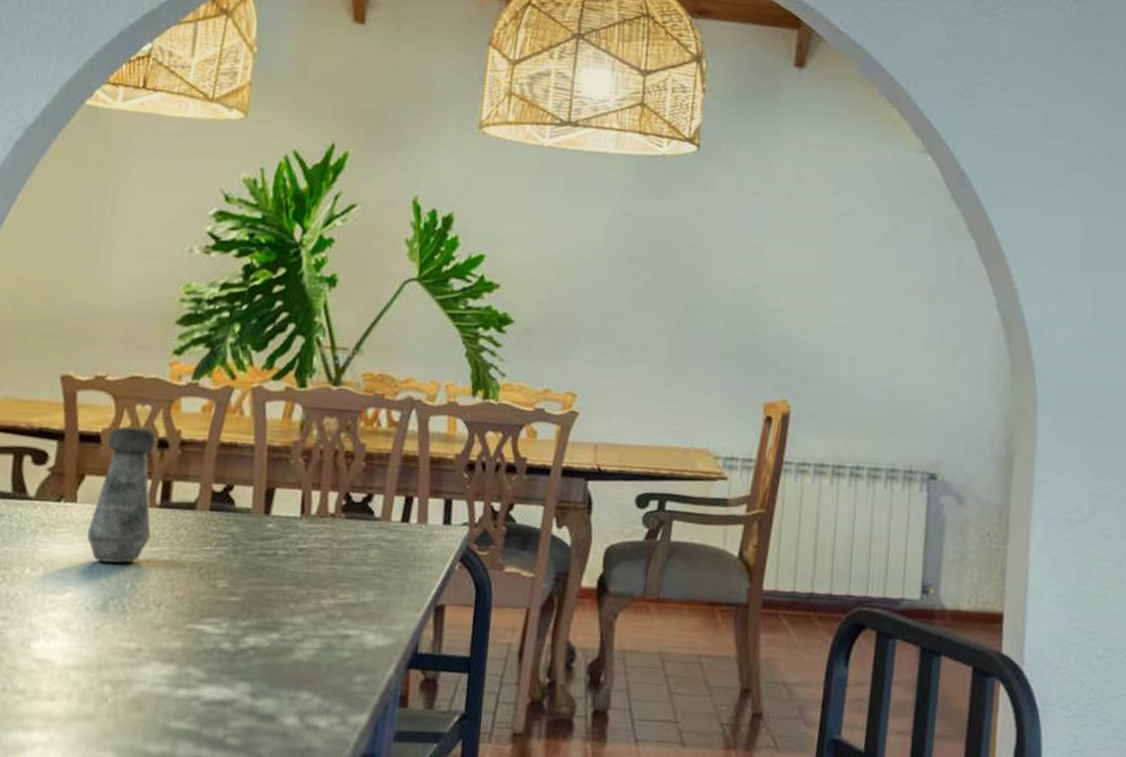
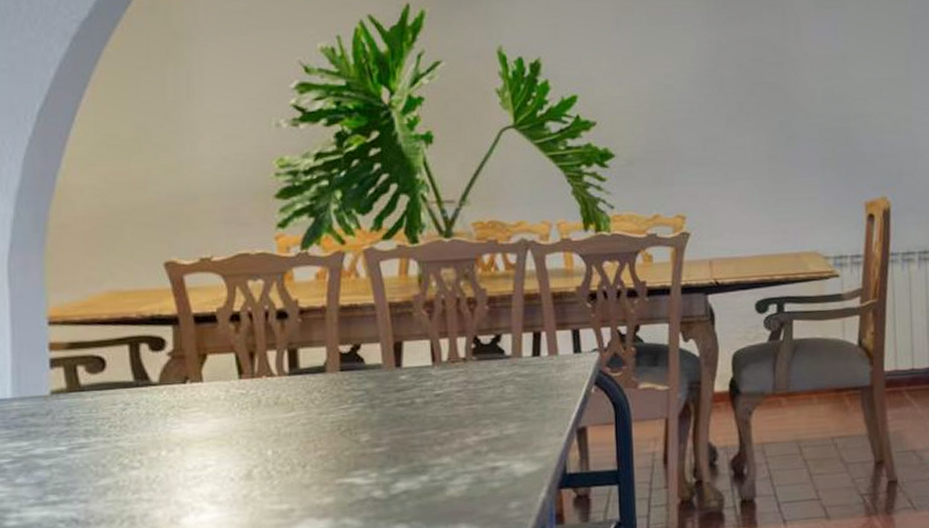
salt shaker: present [87,425,156,564] -> none [218,301,284,435]

